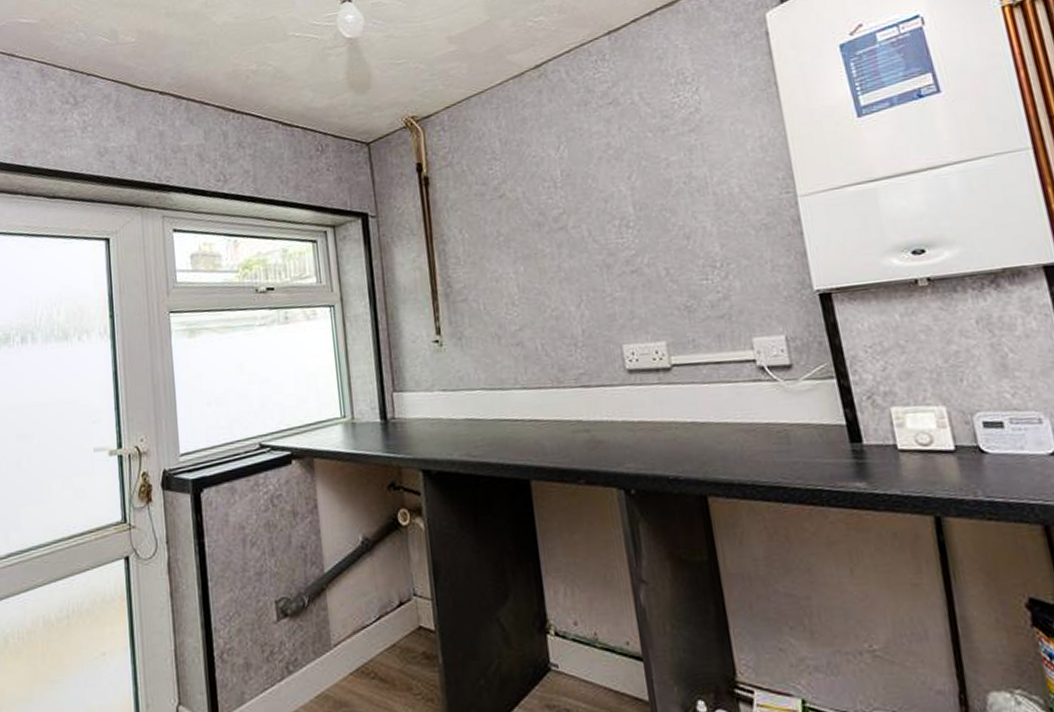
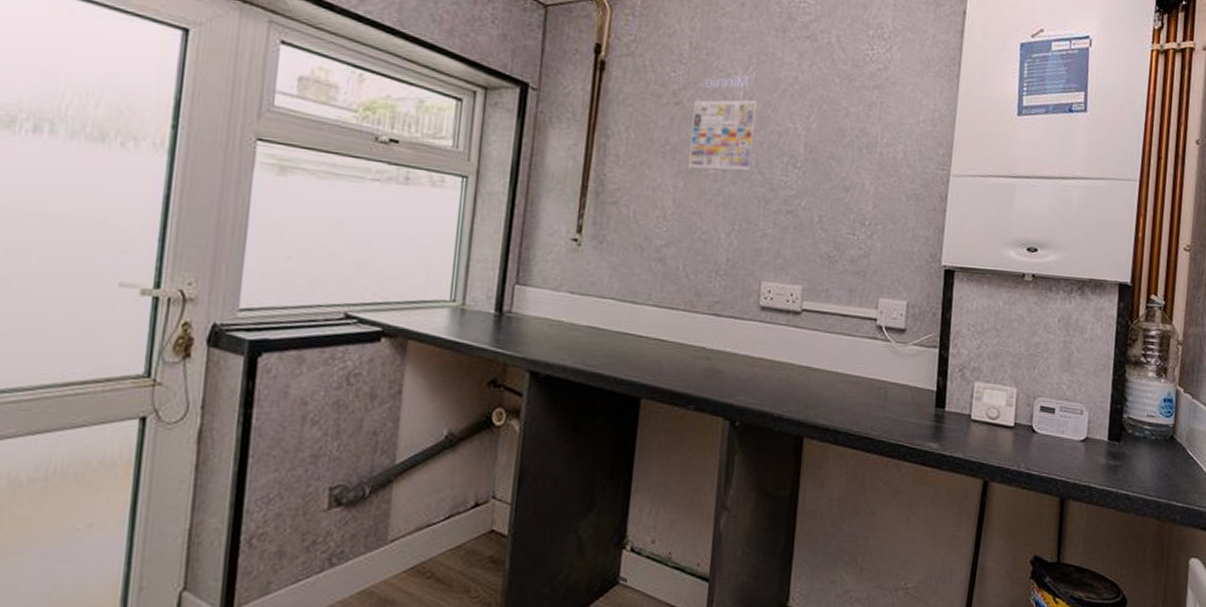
calendar: none [516,154,585,253] -> present [688,75,758,172]

